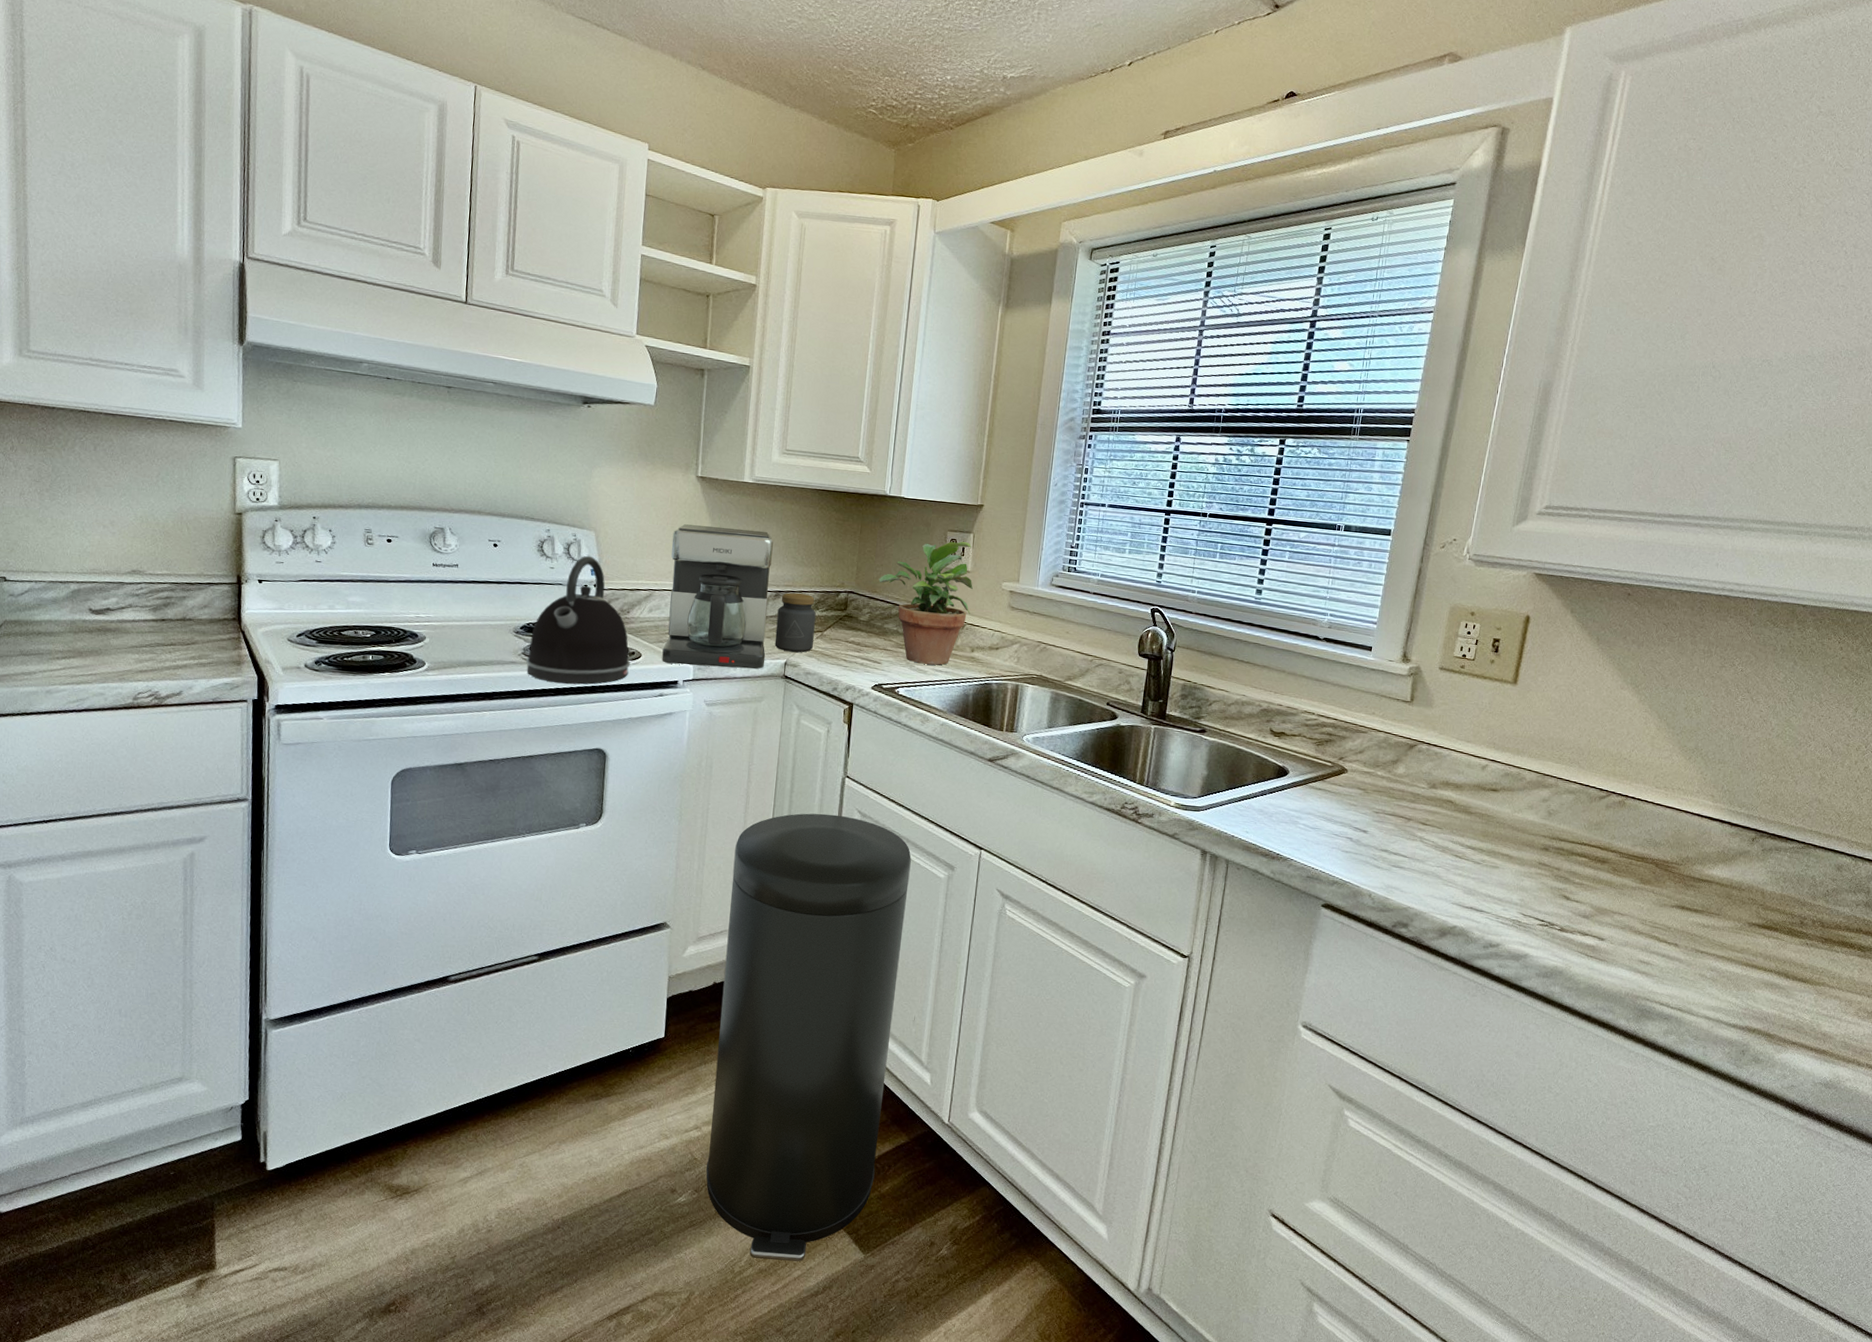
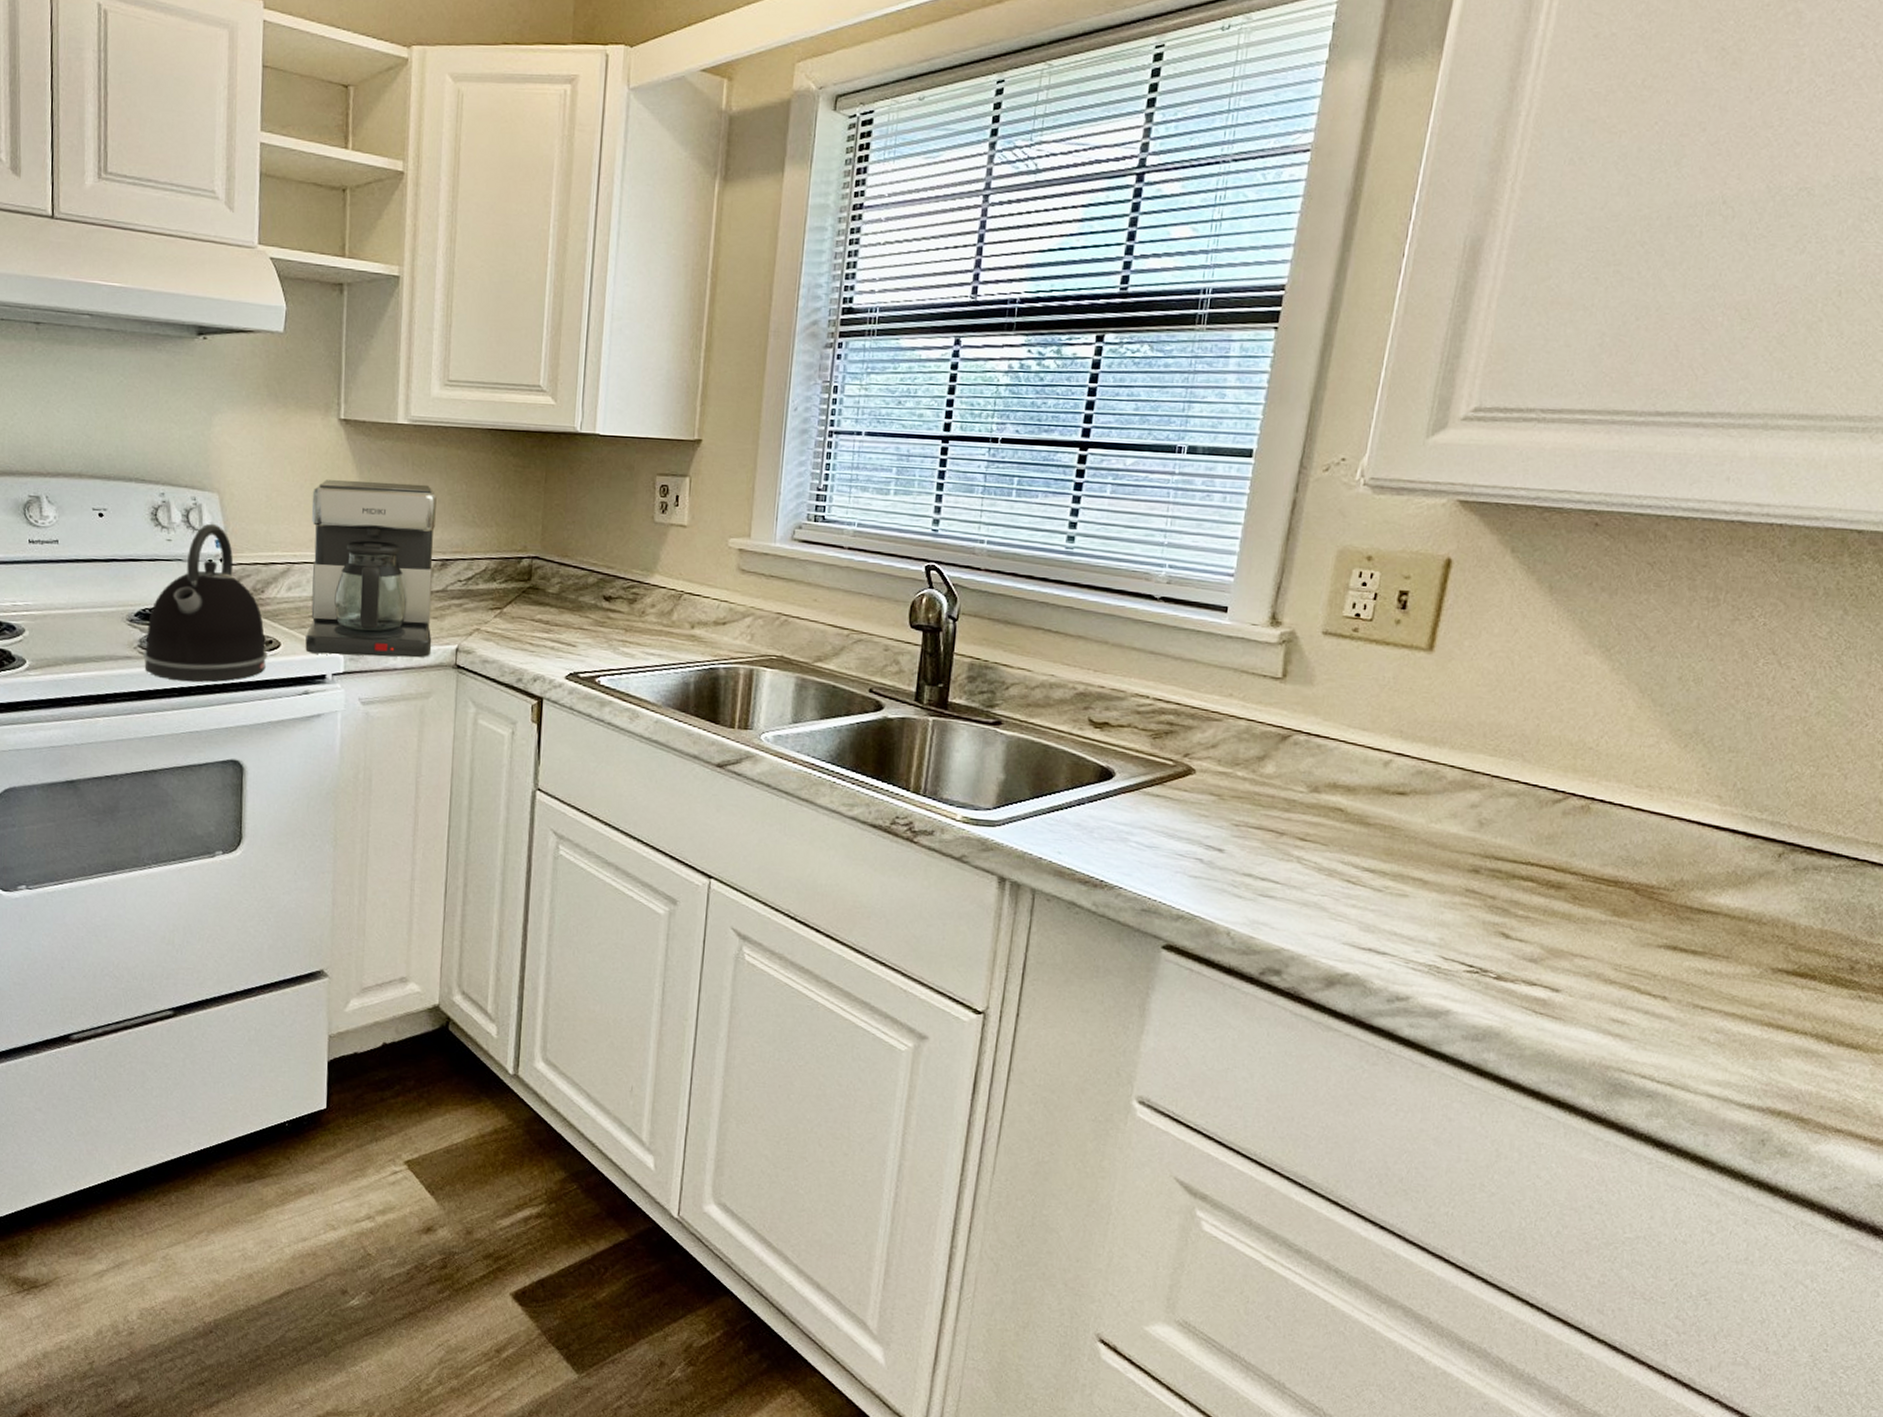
pedal bin: present [706,813,911,1262] -> none [382,835,622,1381]
jar: present [774,592,816,652] -> none [442,561,493,635]
potted plant: present [878,541,973,665] -> none [570,487,691,647]

